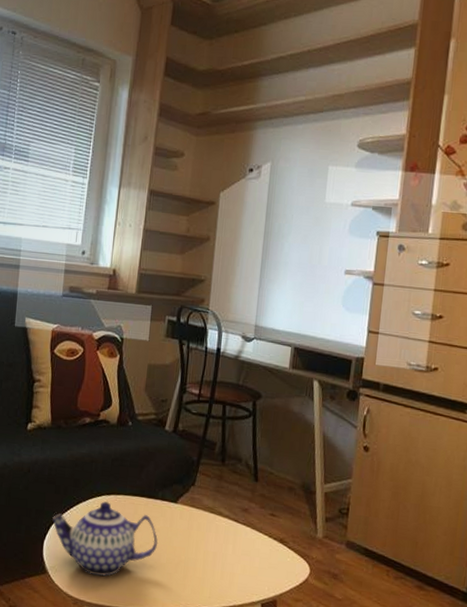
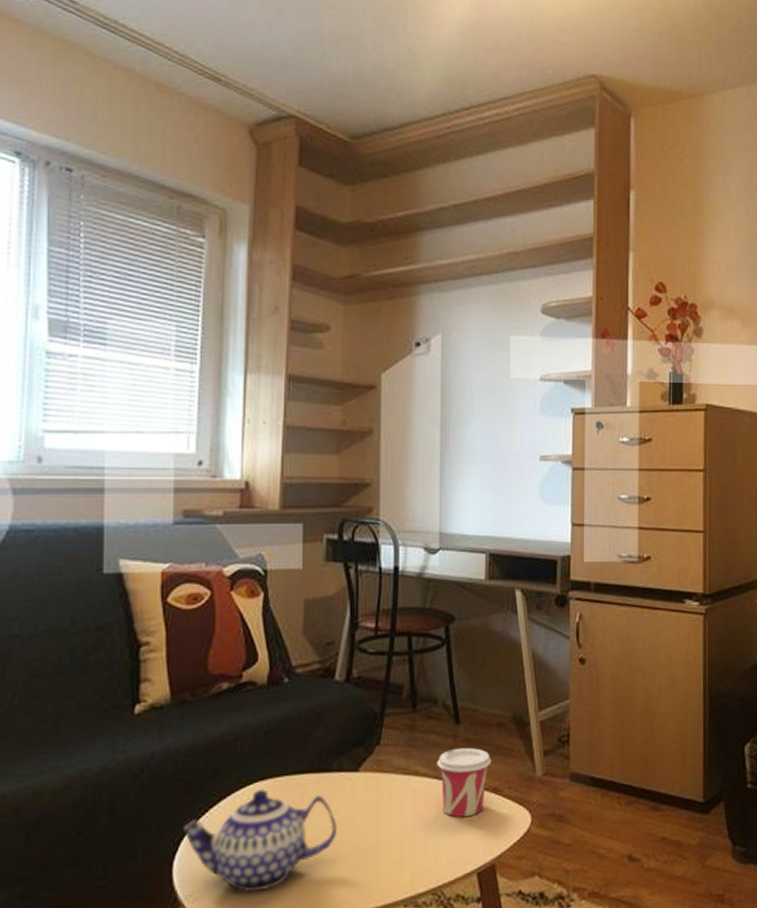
cup: none [237,500,281,557] -> present [437,747,492,817]

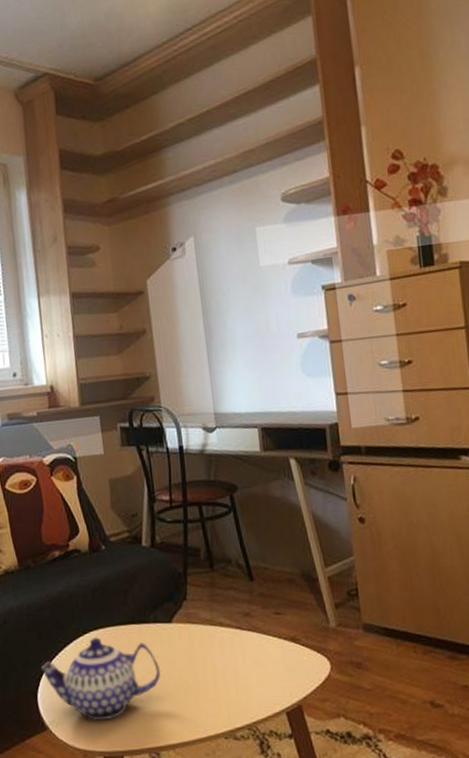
cup: present [437,747,492,817] -> none [238,601,287,663]

